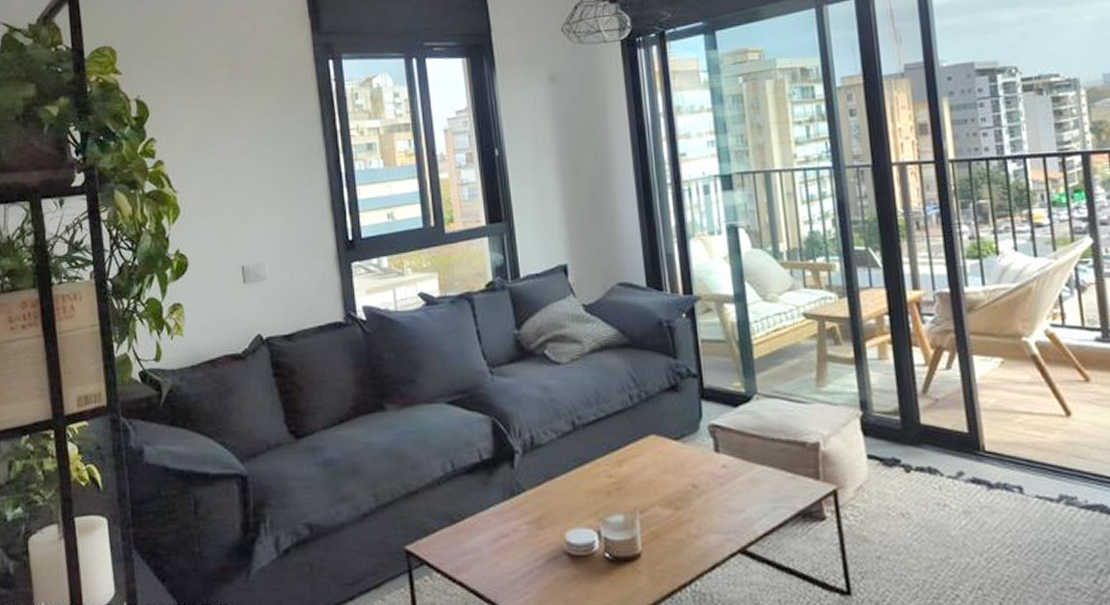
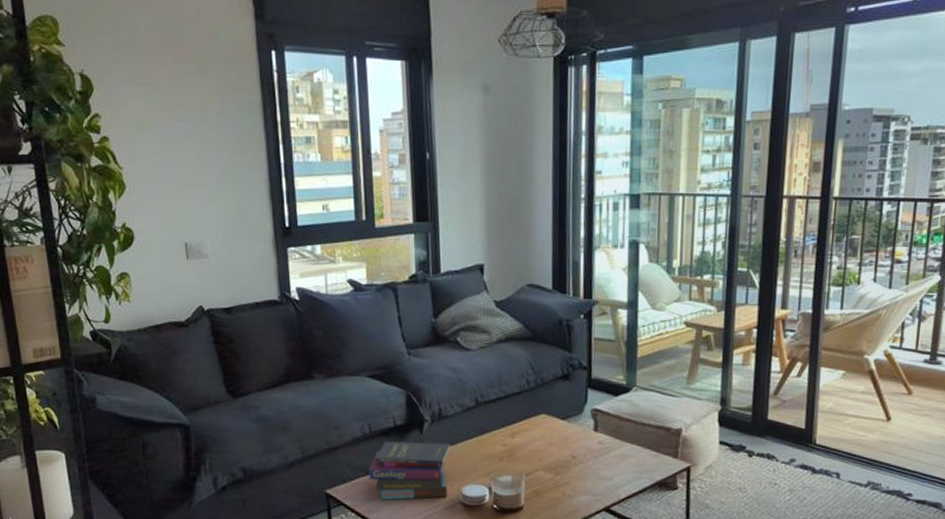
books: none [454,479,548,555] -> present [369,441,451,500]

